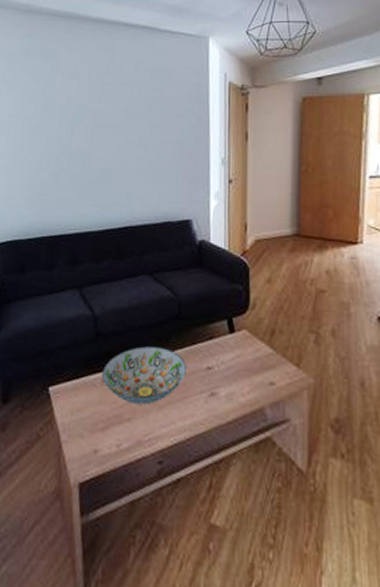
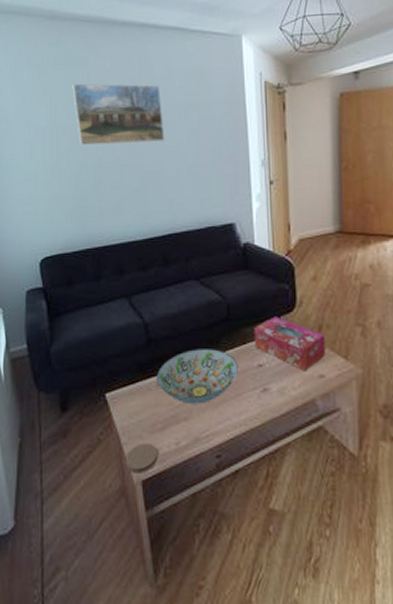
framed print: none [41,74,128,136] -> present [72,83,165,145]
coaster: none [63,442,98,475] -> present [125,443,157,473]
tissue box: none [204,317,278,378] -> present [254,316,326,372]

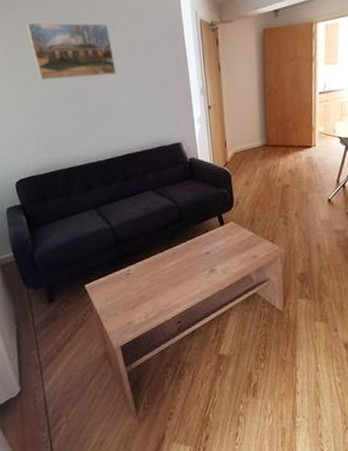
coaster: present [125,443,157,473] -> none [105,318,132,342]
decorative bowl: present [156,349,238,404] -> none [125,243,191,287]
tissue box: present [254,316,326,372] -> none [201,214,258,255]

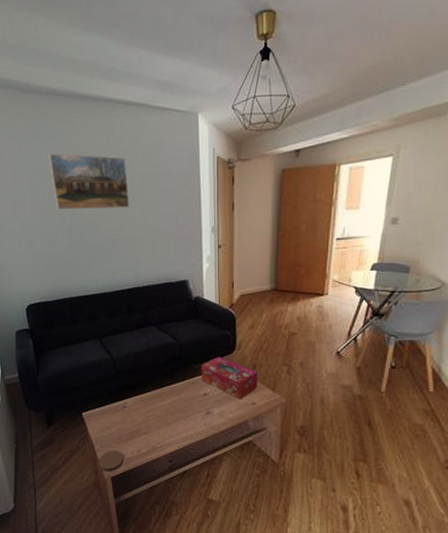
coaster: none [105,318,132,342] -> present [98,450,123,472]
tissue box: none [201,214,258,255] -> present [201,356,258,400]

